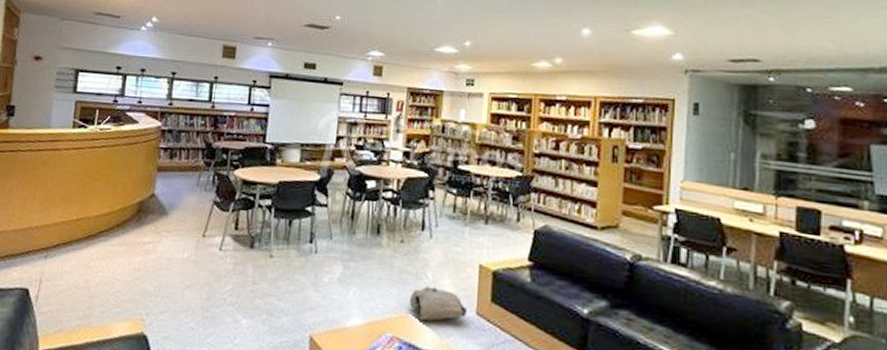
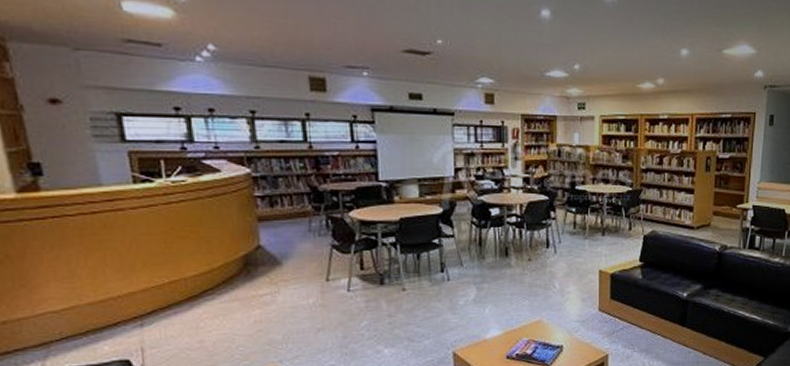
bag: present [409,286,468,321] -> none [541,294,592,322]

